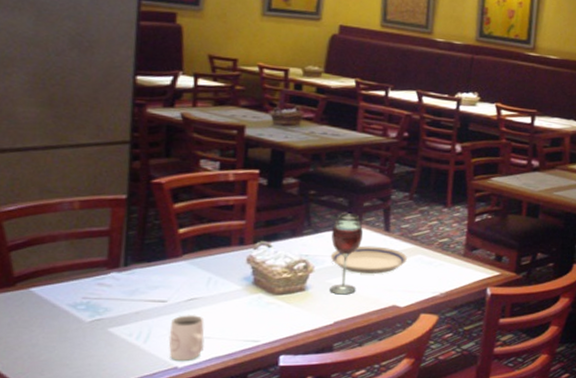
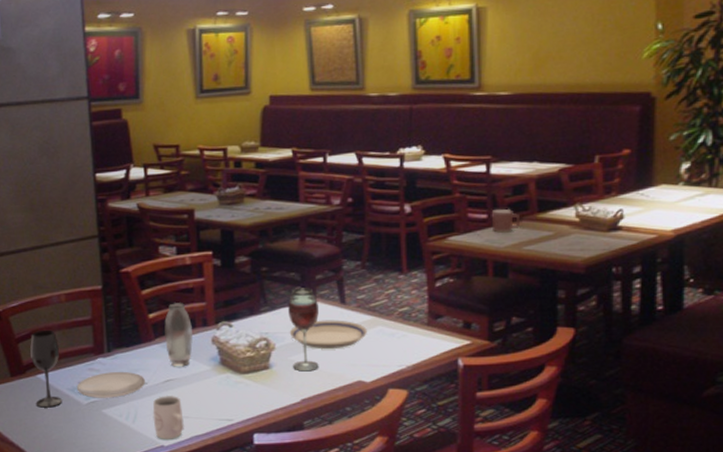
wine glass: none [24,238,64,325] -> present [30,329,63,408]
plate: none [79,287,166,316] -> present [76,371,146,398]
vase: none [194,219,227,286] -> present [164,303,194,367]
mug: none [529,157,555,179] -> present [491,208,521,233]

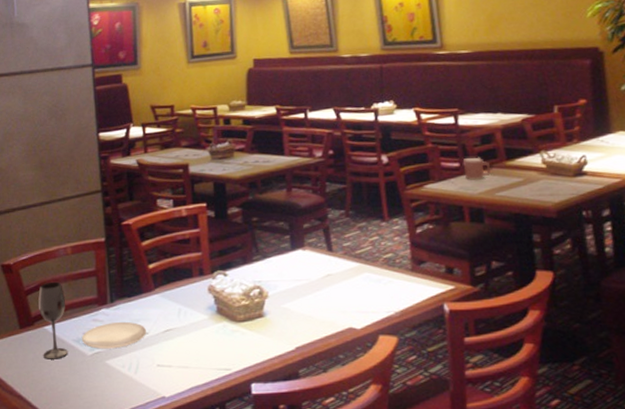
mug: present [152,396,184,439] -> none [153,345,184,390]
vase: present [164,303,194,367] -> none [163,253,191,317]
wineglass: present [288,288,319,372] -> none [278,236,311,319]
plate: present [289,320,367,348] -> none [281,267,355,296]

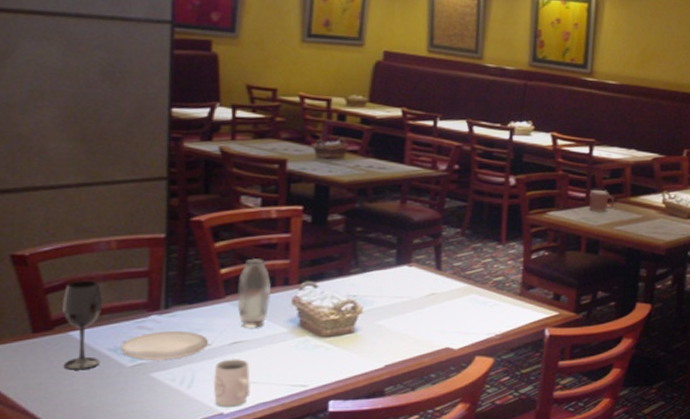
mug: none [153,345,184,390] -> present [213,359,250,406]
vase: none [163,253,191,317] -> present [237,258,272,328]

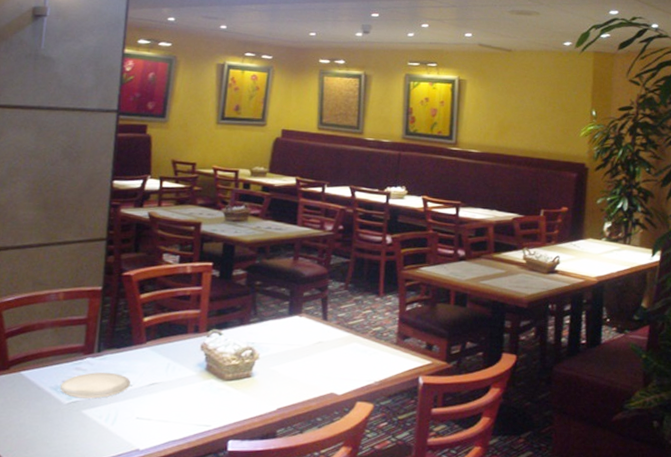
wine glass: present [62,280,103,370] -> none [14,326,49,406]
mug: present [213,359,250,406] -> none [132,399,163,443]
vase: present [237,258,272,328] -> none [156,308,184,371]
mug: present [588,189,615,212] -> none [456,246,480,268]

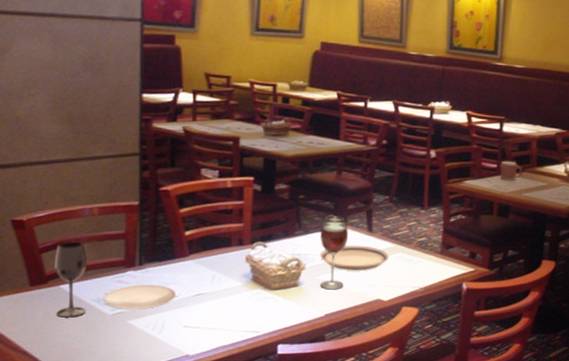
wine glass: none [14,326,49,406] -> present [55,241,88,318]
wineglass: none [273,303,303,382] -> present [320,215,348,290]
plate: none [274,334,343,361] -> present [319,245,389,270]
mug: none [456,246,480,268] -> present [499,160,523,181]

